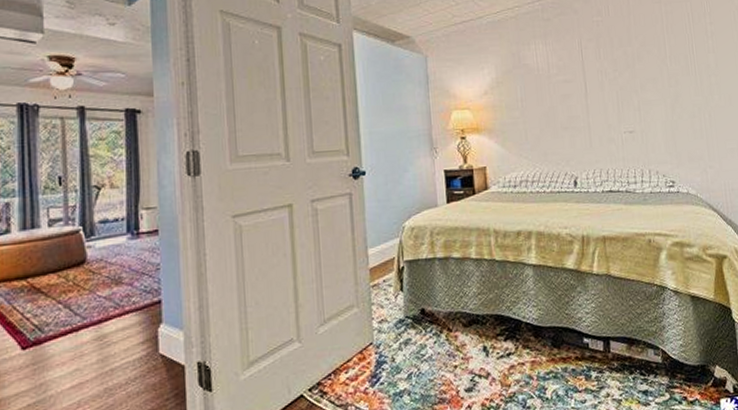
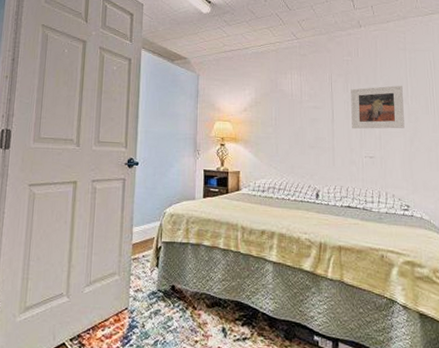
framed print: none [603,46,665,102] -> present [351,85,405,130]

